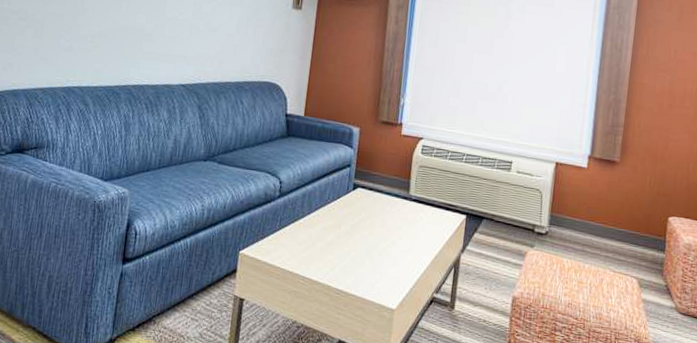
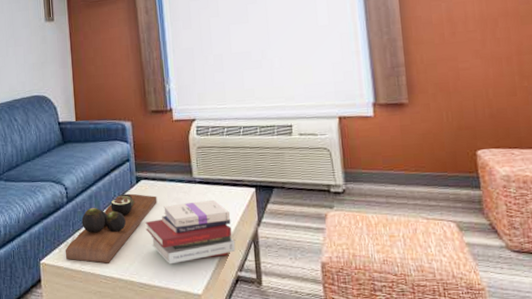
decorative tray: none [266,198,371,265] -> present [65,193,157,264]
books: none [353,217,438,276] -> present [145,199,236,265]

